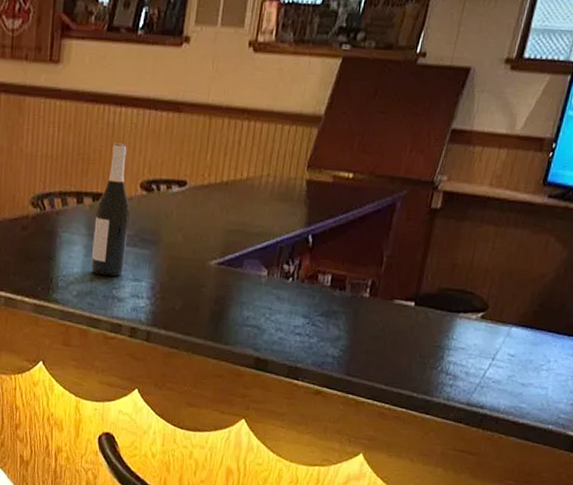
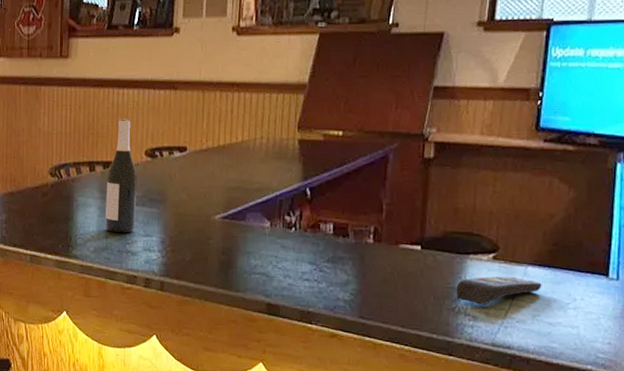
remote control: none [441,335,522,364] -> present [456,276,542,305]

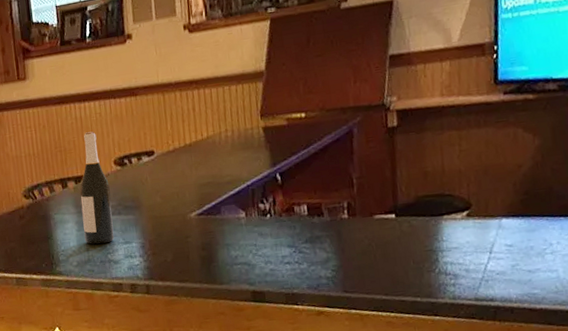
remote control: present [456,276,542,305] -> none [434,230,518,263]

